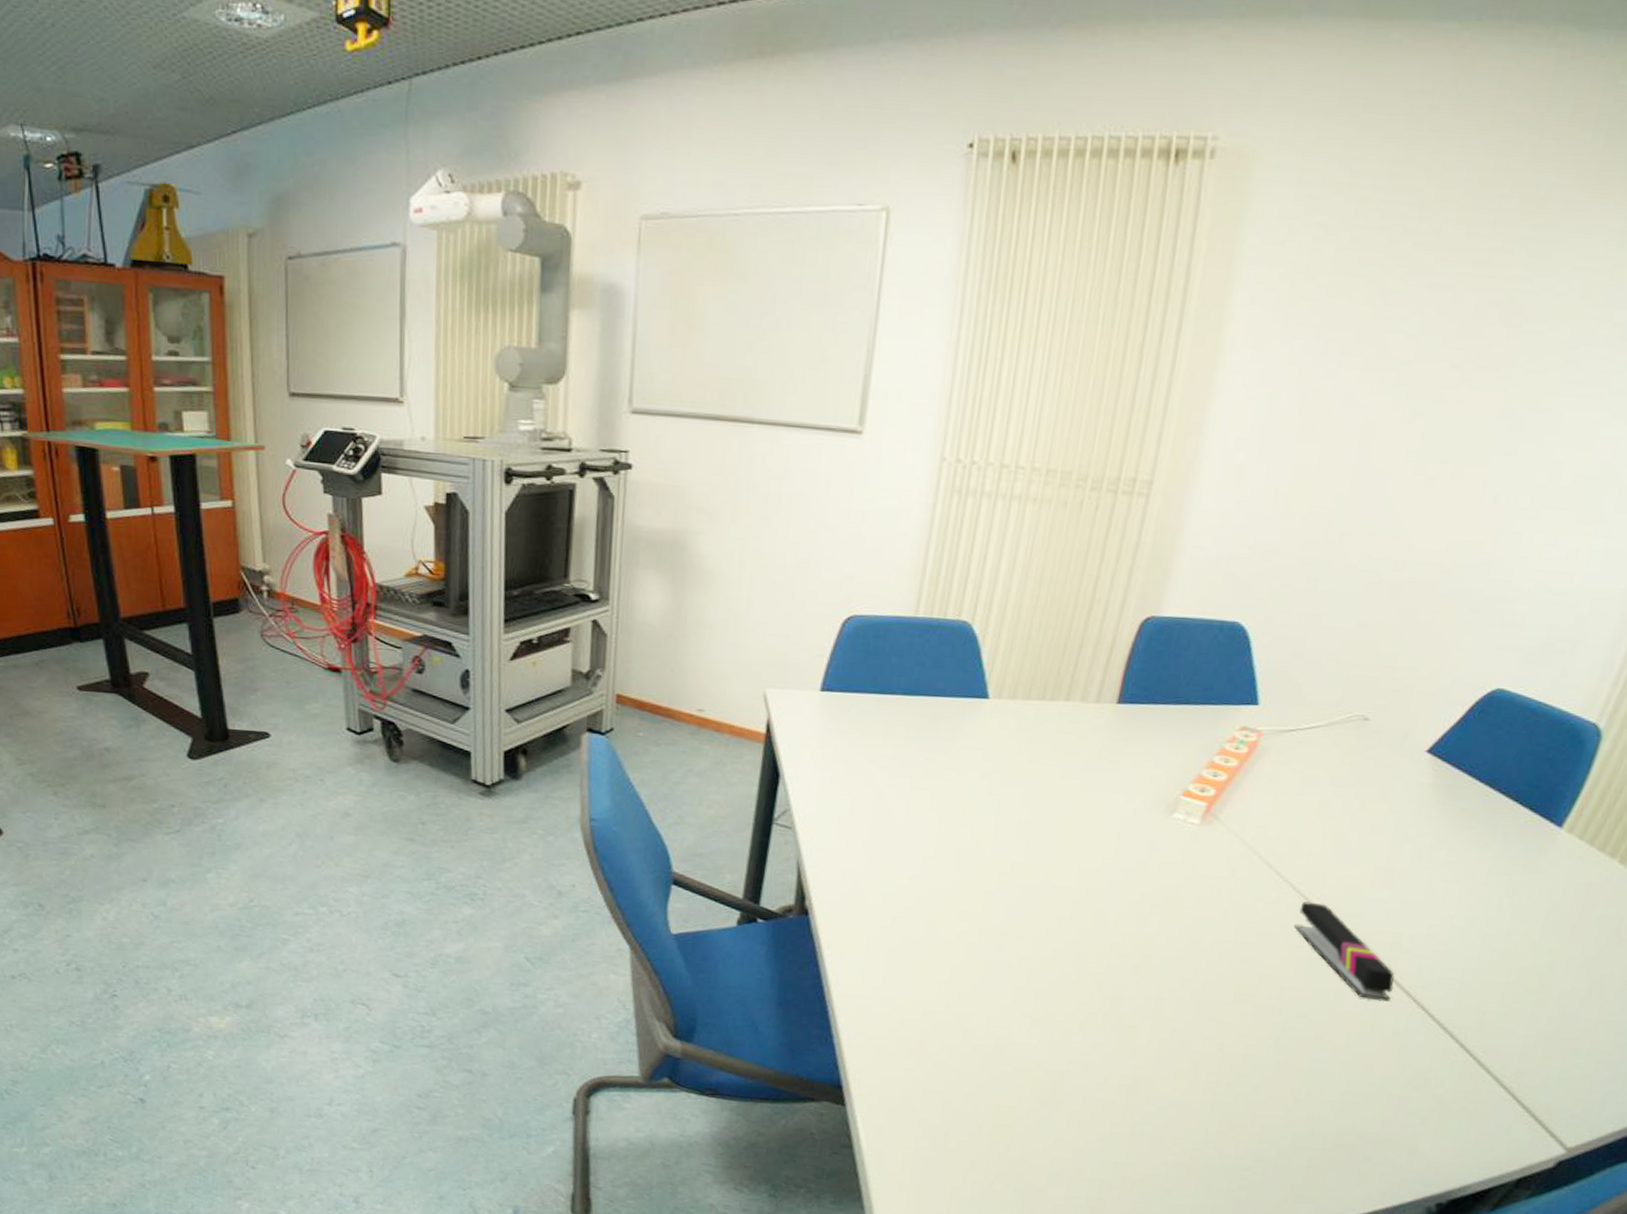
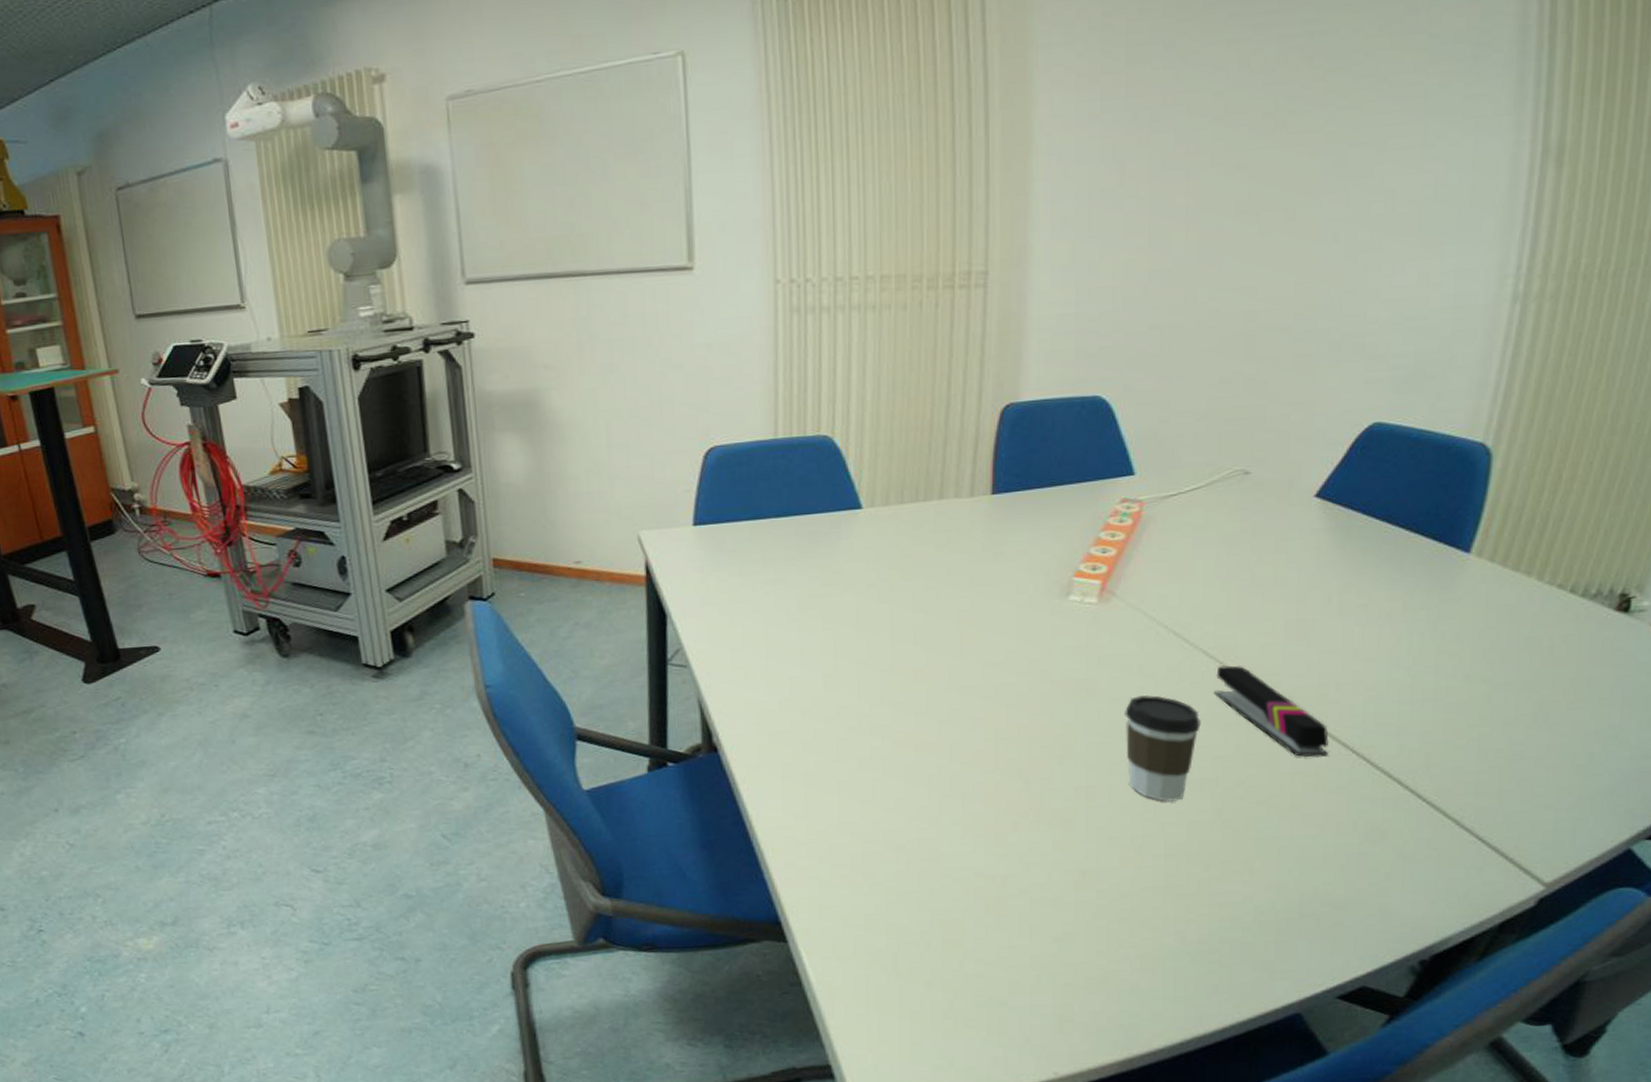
coffee cup: none [1197,919,1277,1024] -> present [1125,694,1201,802]

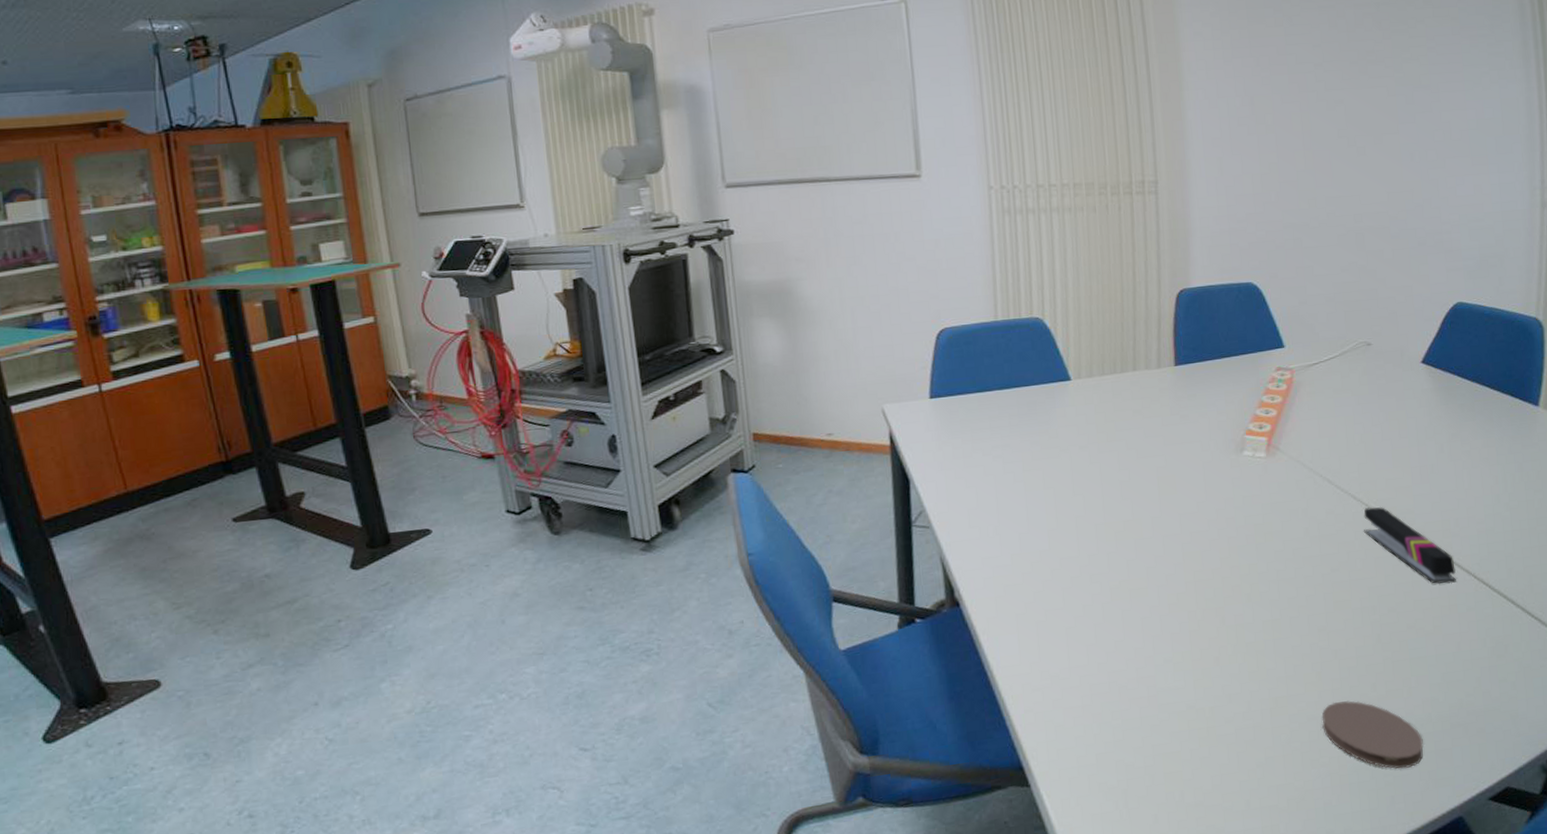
coffee cup: present [1125,694,1201,802] -> none [1296,535,1357,630]
coaster: none [1137,879,1261,957] -> present [1322,701,1423,770]

